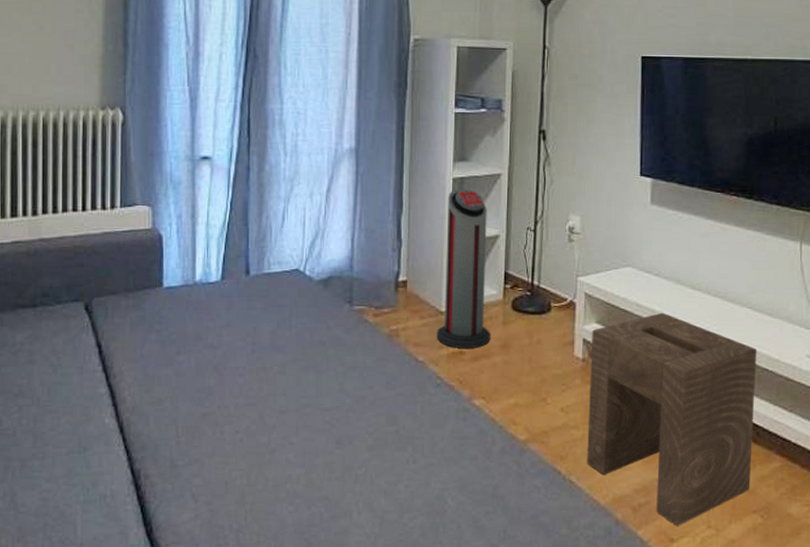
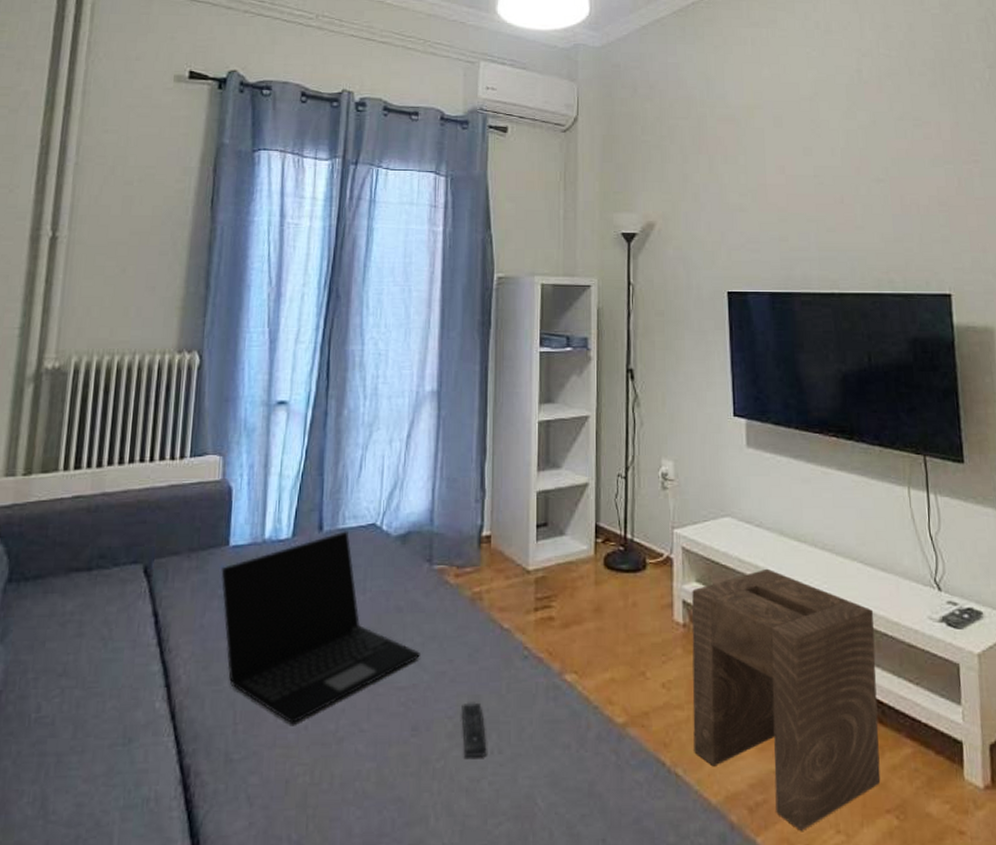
laptop: none [157,275,342,438] -> present [221,531,420,725]
remote control: none [380,420,403,465] -> present [461,700,487,757]
air purifier: present [436,189,491,348] -> none [523,433,583,613]

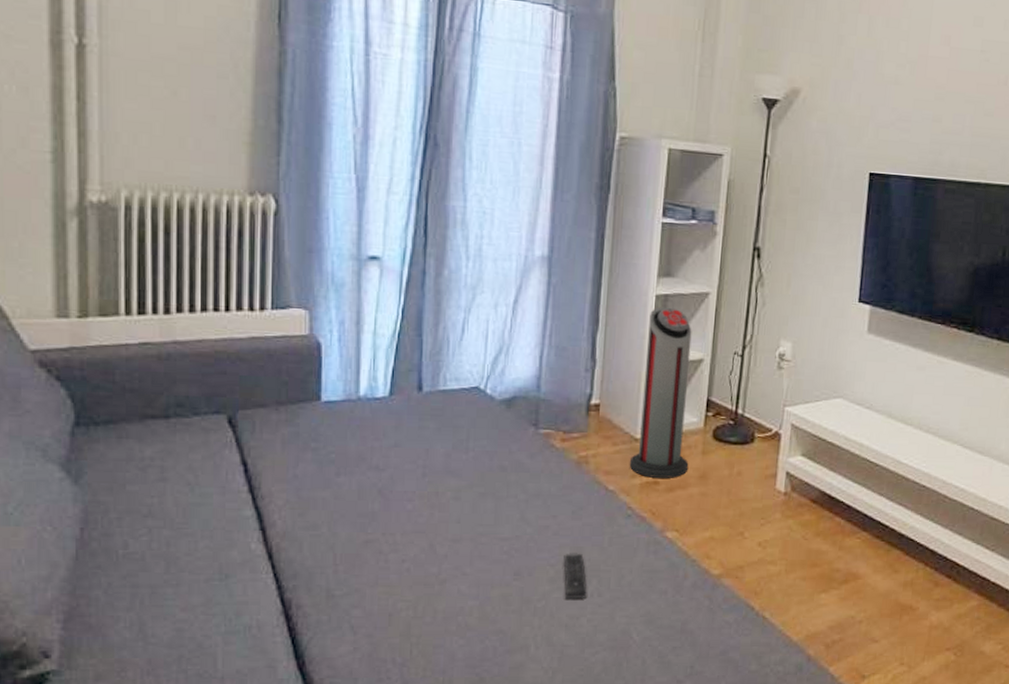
laptop: present [221,531,420,725] -> none [313,392,524,567]
air purifier: none [523,433,583,613] -> present [629,307,692,478]
stool: present [691,568,881,831] -> none [782,446,965,663]

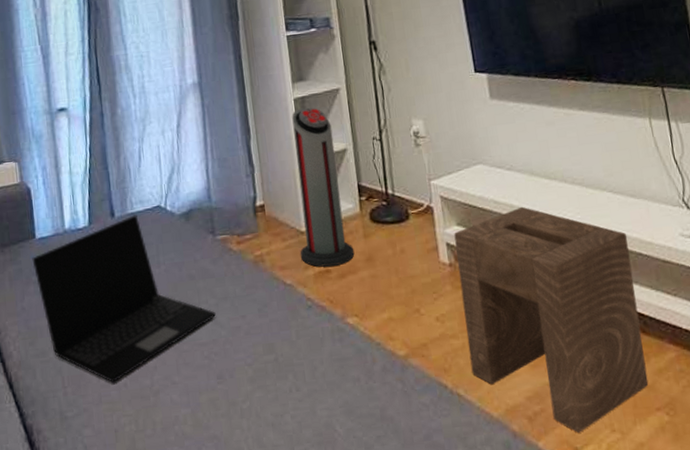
laptop: none [313,392,524,567] -> present [32,214,216,384]
remote control: present [563,551,587,598] -> none [258,348,286,397]
stool: none [782,446,965,663] -> present [454,206,649,433]

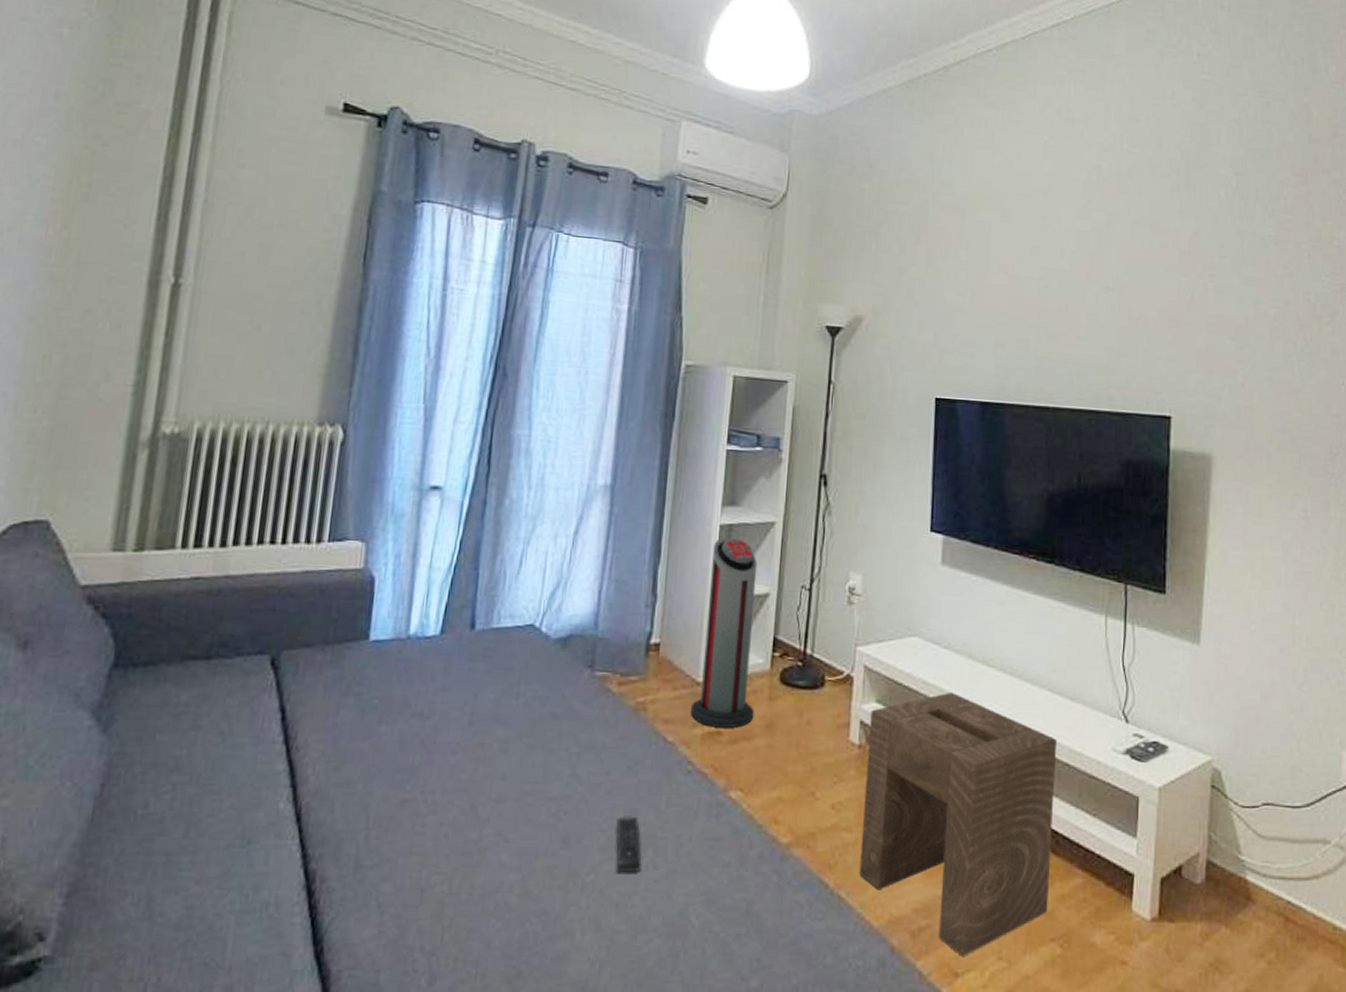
laptop: present [32,214,216,384] -> none [358,630,575,832]
remote control: none [258,348,286,397] -> present [615,814,642,872]

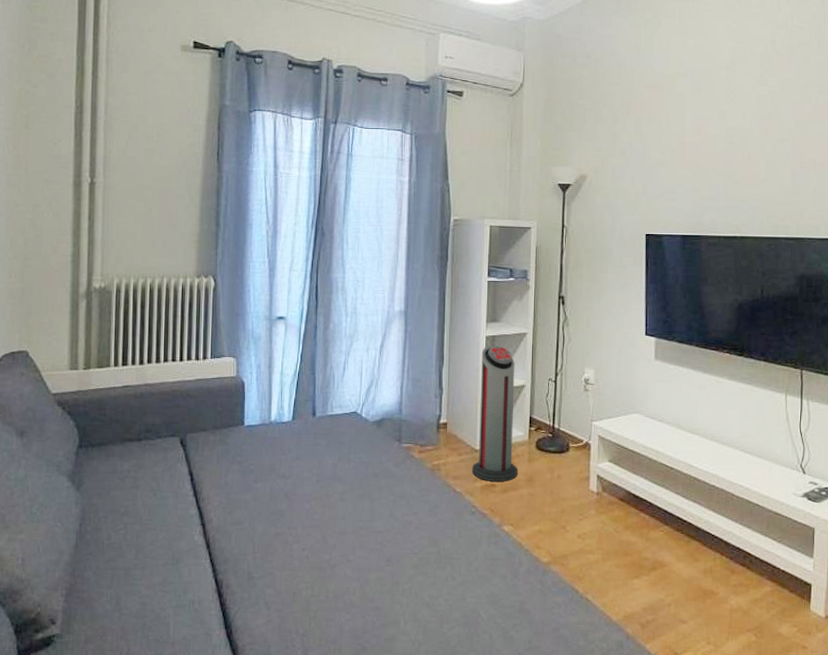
remote control: present [615,814,642,872] -> none [424,542,443,581]
stool: present [859,691,1058,956] -> none [601,453,749,641]

